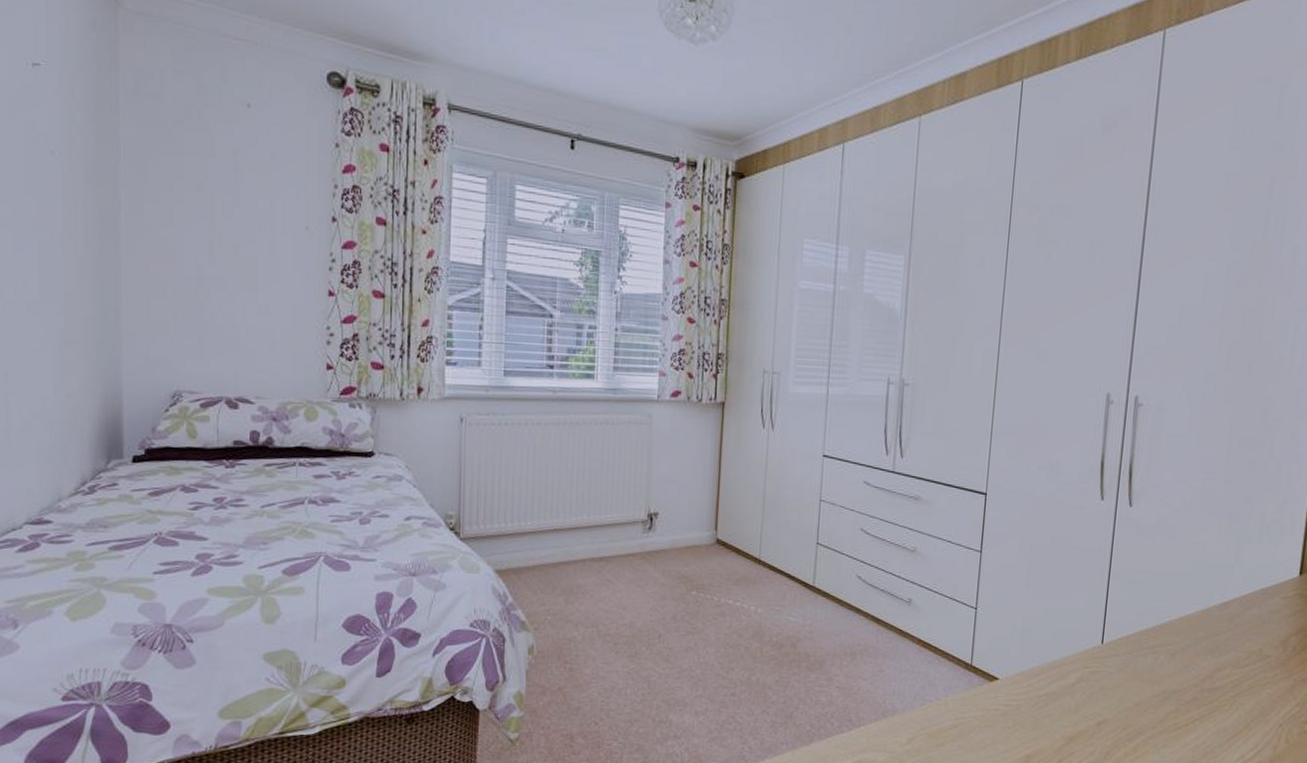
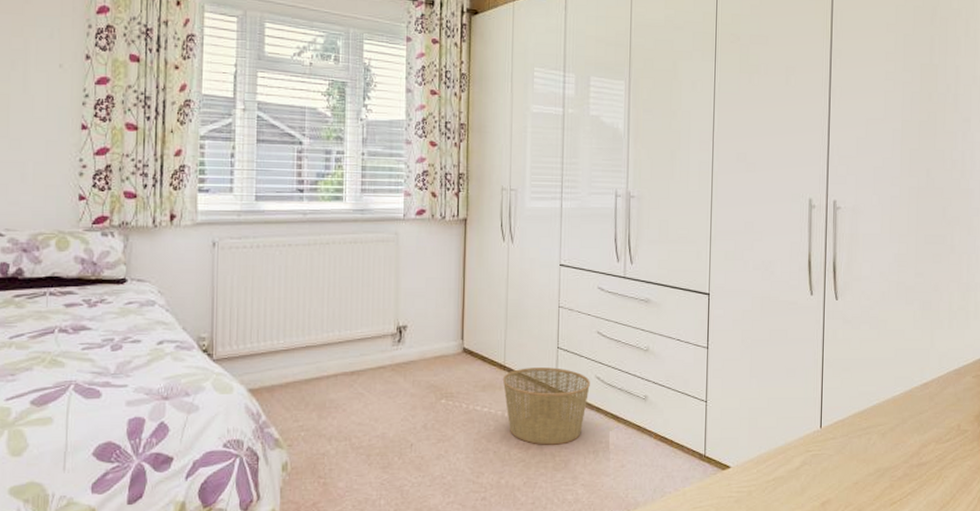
basket: none [757,563,851,645] -> present [502,367,590,445]

